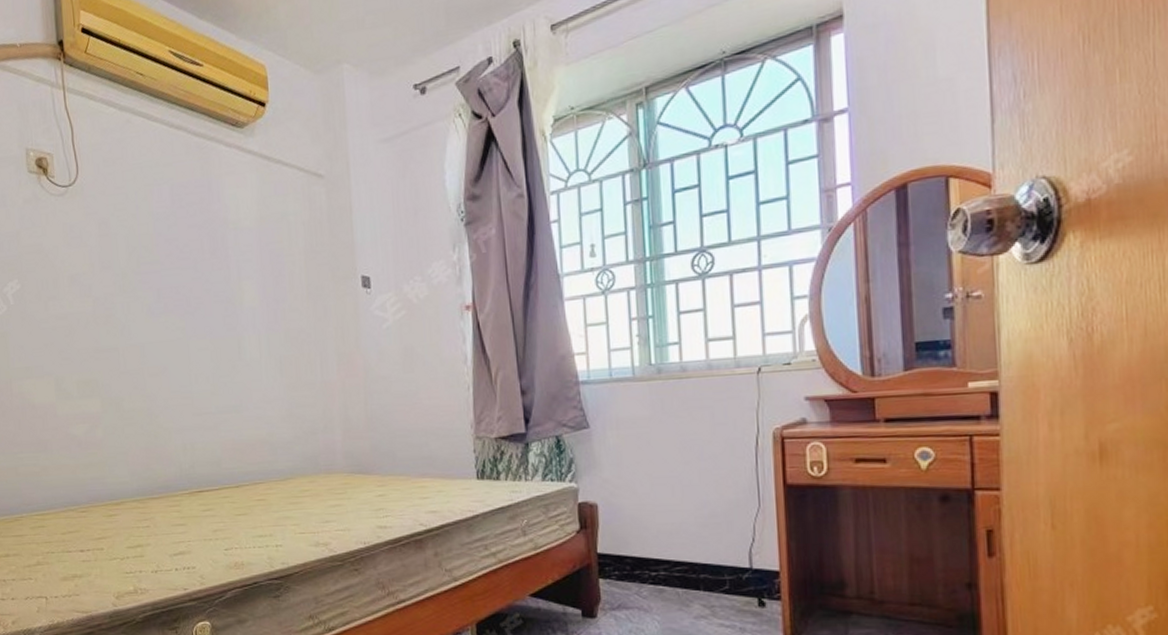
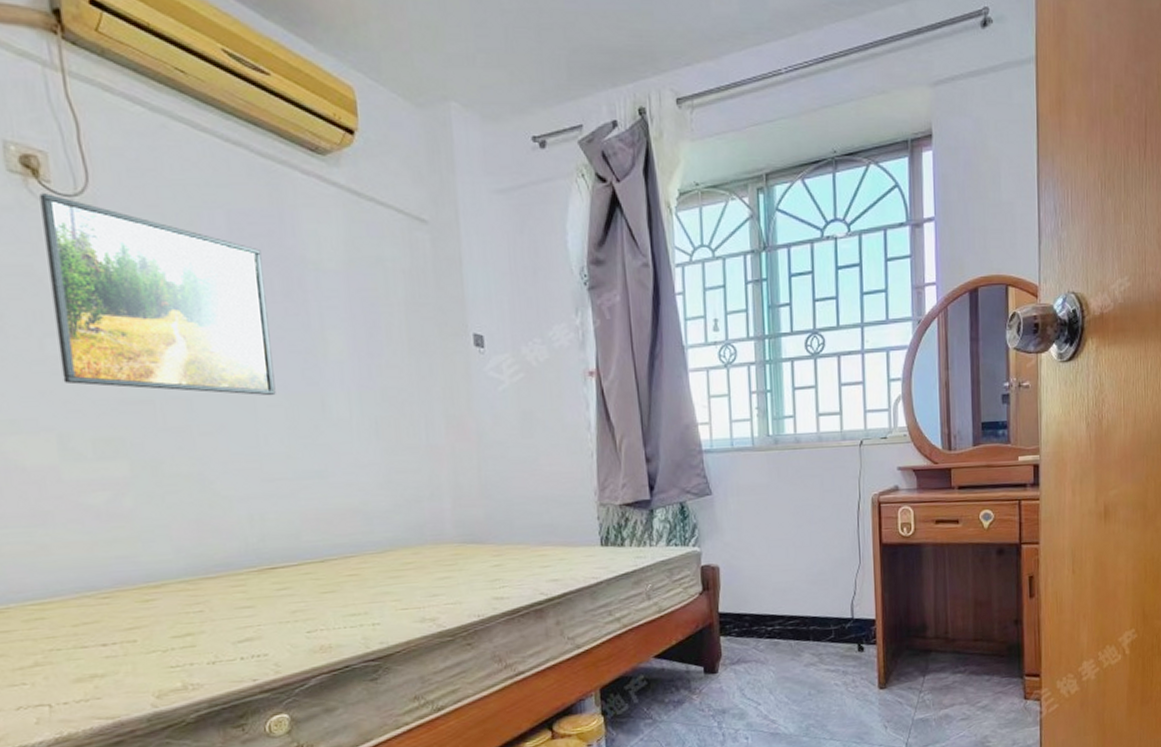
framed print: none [47,186,204,341] -> present [39,193,276,396]

